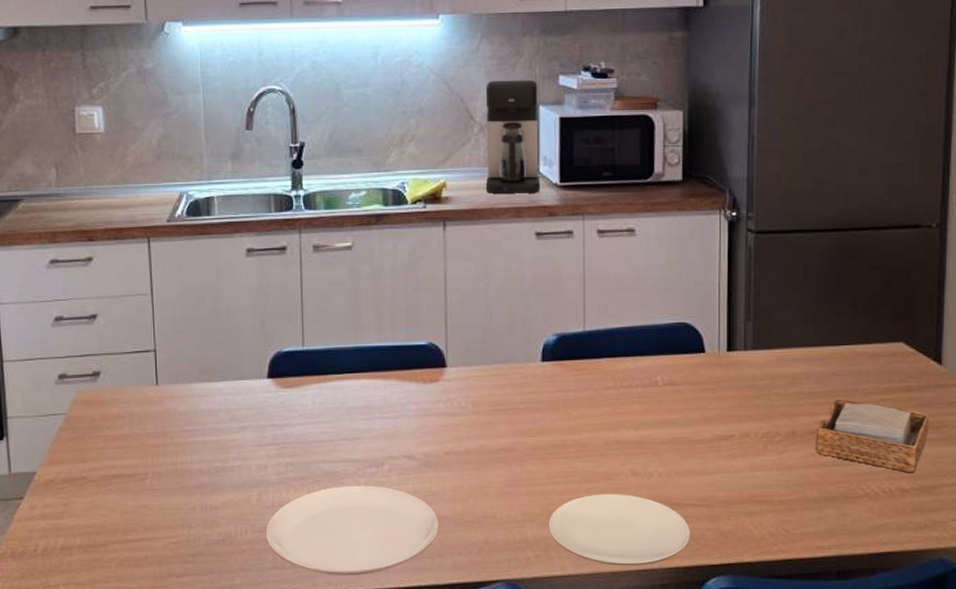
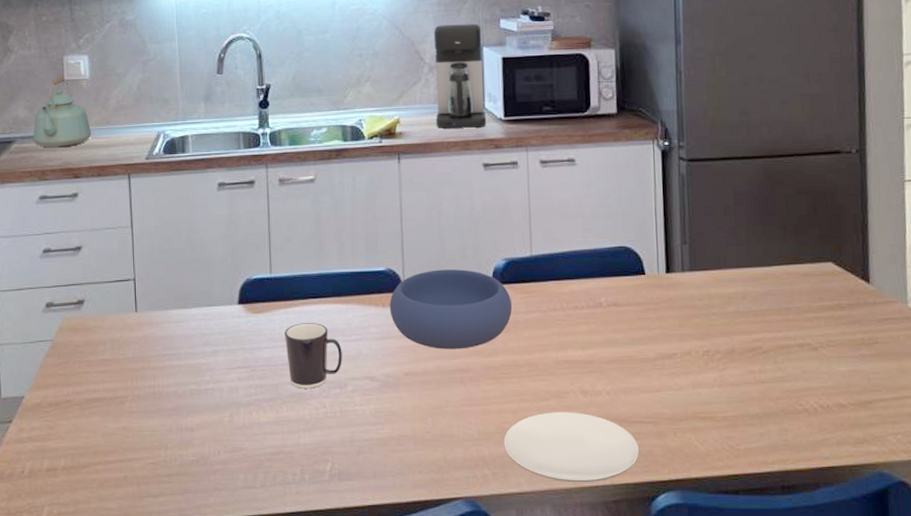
kettle: none [41,129,106,208] -> present [32,76,91,148]
plate: present [266,485,438,576] -> none [238,406,400,494]
mug: none [318,399,379,467] -> present [285,323,342,389]
bowl: none [431,344,561,428] -> present [389,269,512,349]
napkin holder: present [815,397,929,473] -> none [754,316,862,389]

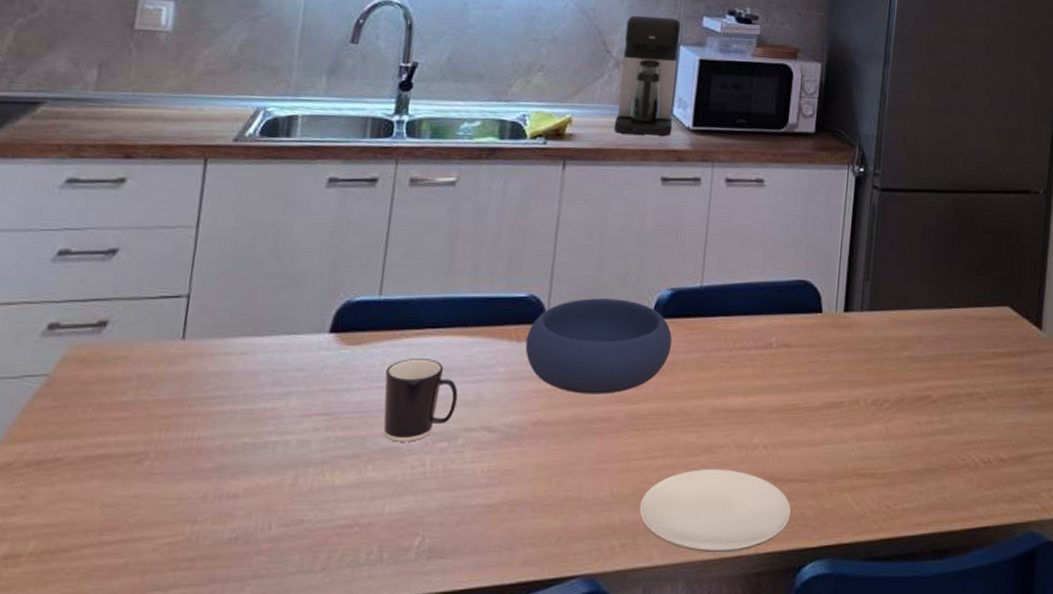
kettle: present [32,76,91,148] -> none [71,24,162,117]

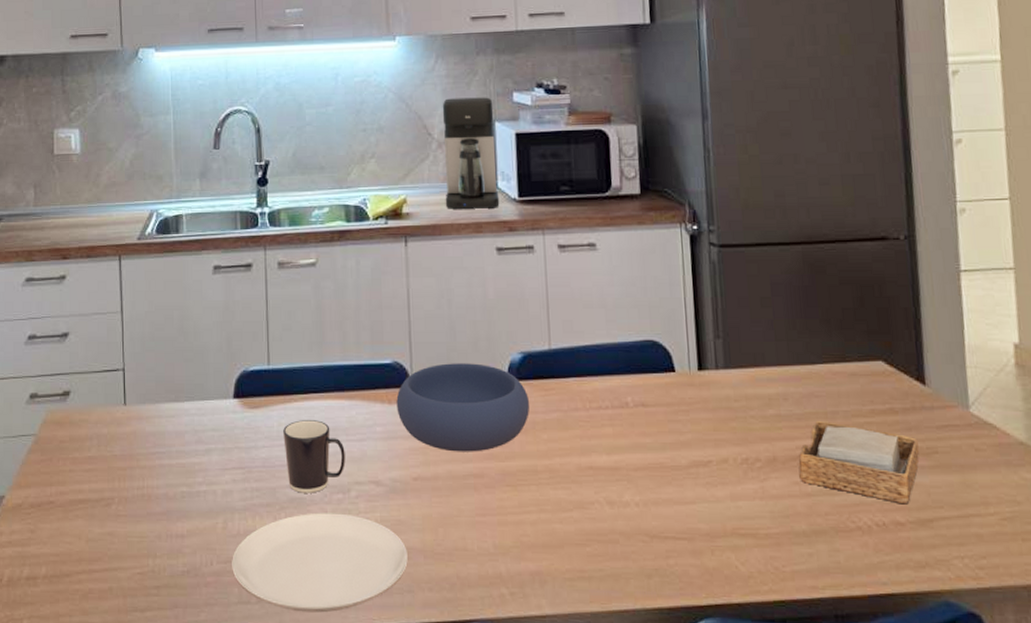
plate: none [295,464,514,579] -> present [232,512,408,613]
plate: present [639,469,791,553] -> none [522,524,673,606]
napkin holder: none [921,362,1028,442] -> present [798,420,919,505]

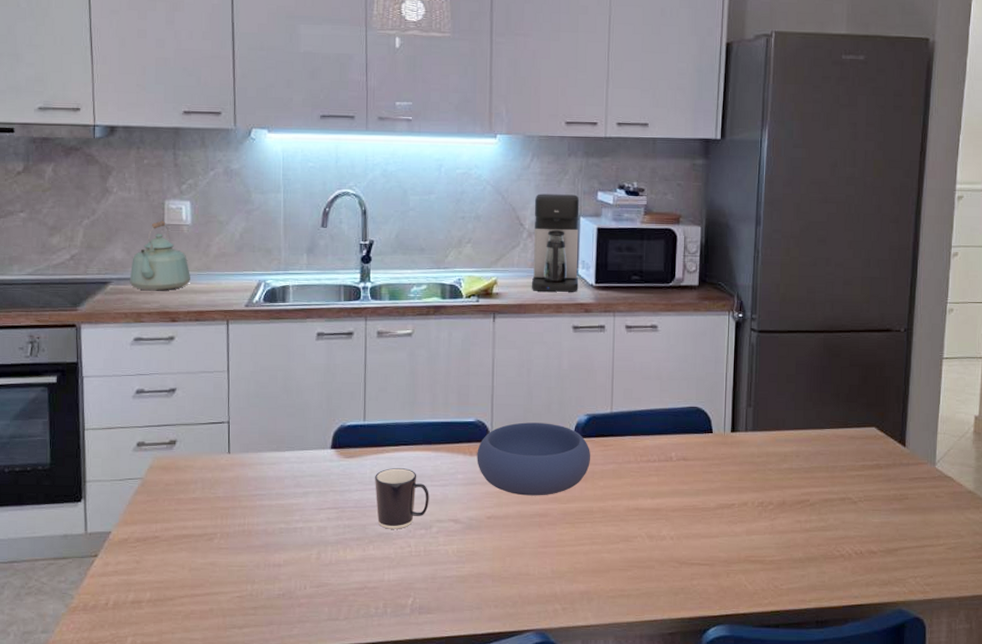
kettle: none [20,151,81,227] -> present [129,220,190,291]
plate: present [232,512,408,613] -> none [323,545,478,626]
napkin holder: present [798,420,919,505] -> none [801,473,894,538]

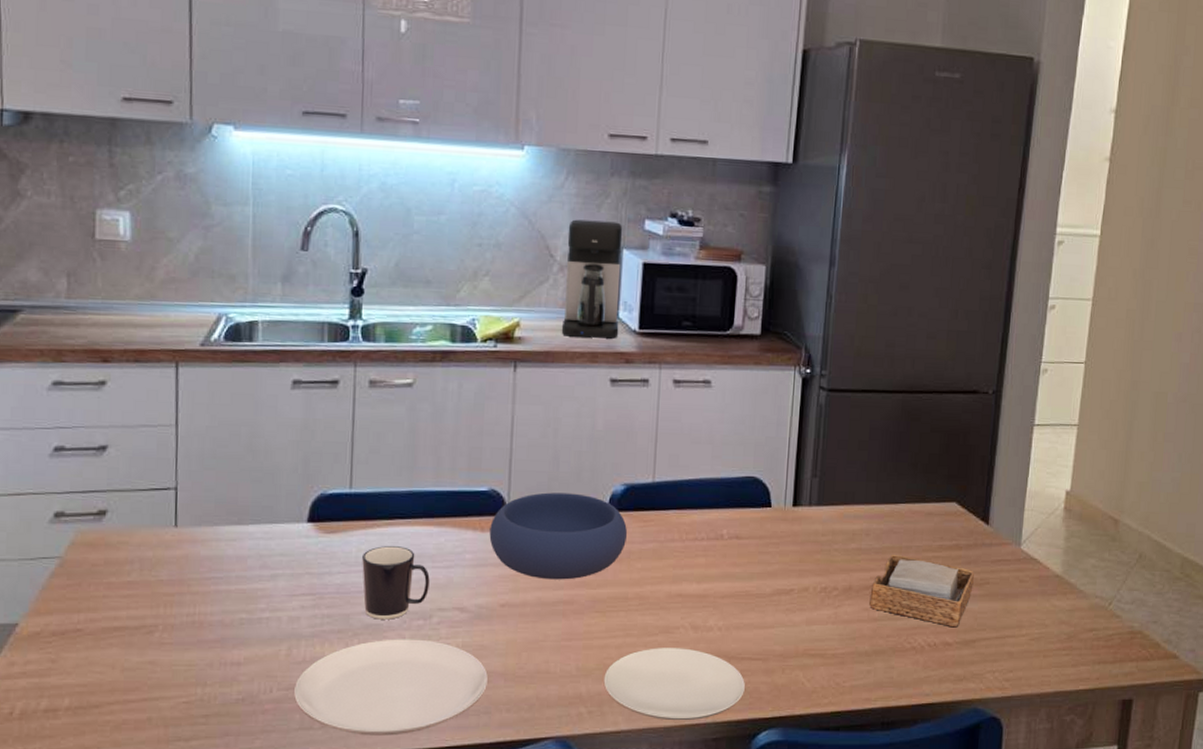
kettle: present [129,220,190,291] -> none [47,234,129,324]
plate: none [323,545,478,626] -> present [294,639,488,736]
plate: none [574,554,695,617] -> present [603,648,745,721]
napkin holder: none [801,473,894,538] -> present [869,554,974,628]

